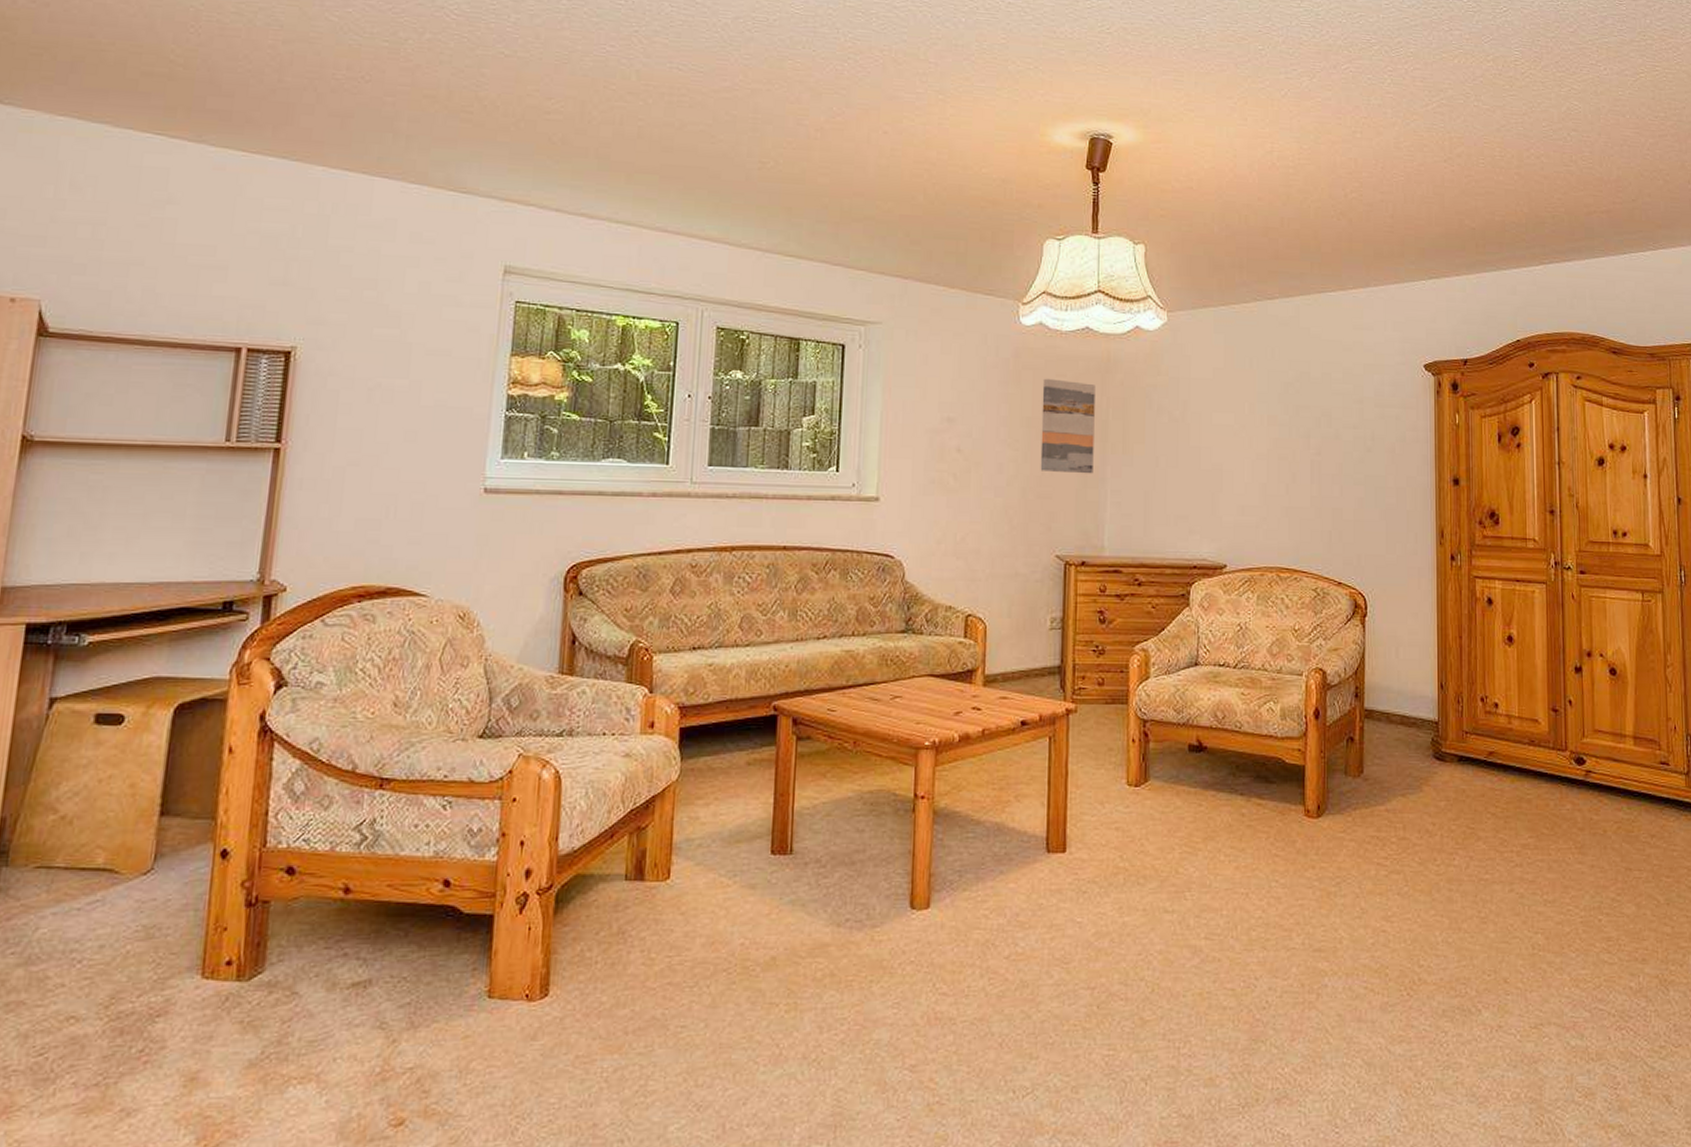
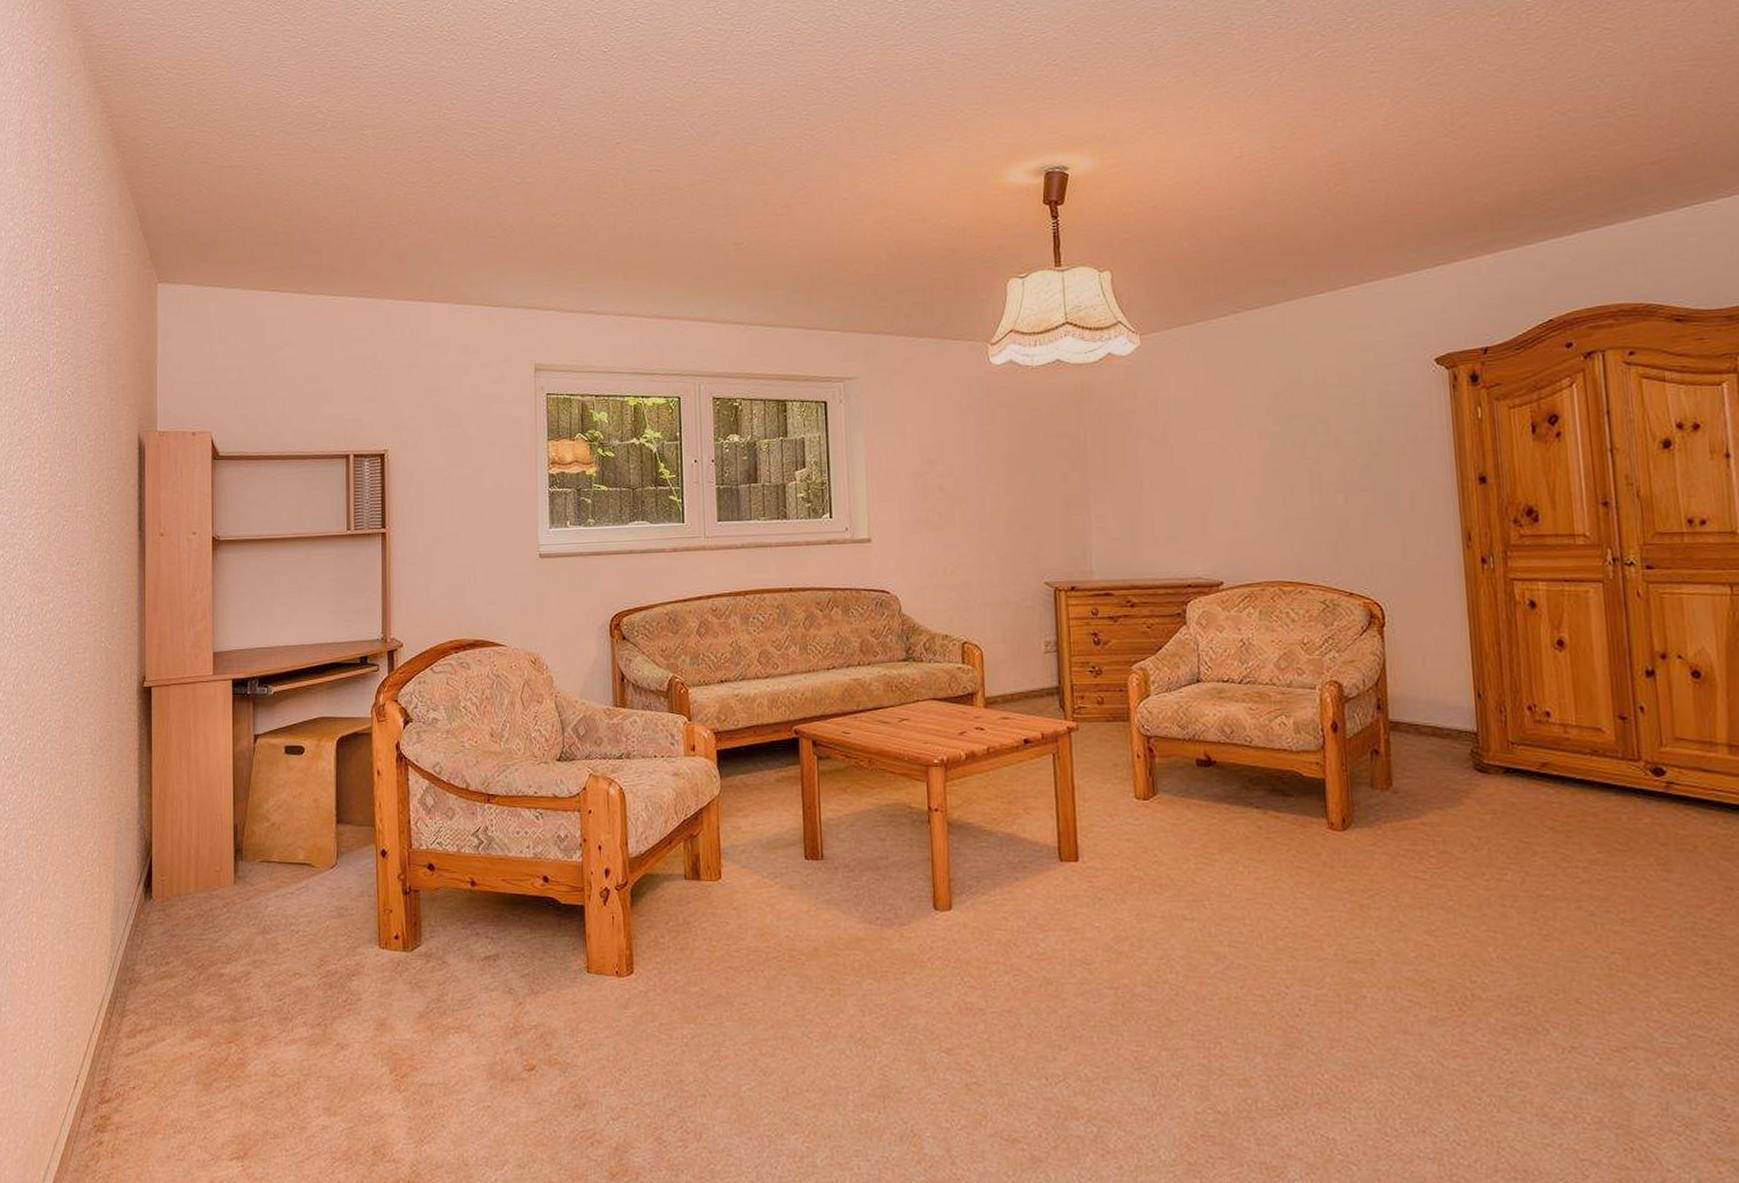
wall art: present [1040,378,1095,474] -> none [1017,413,1076,503]

